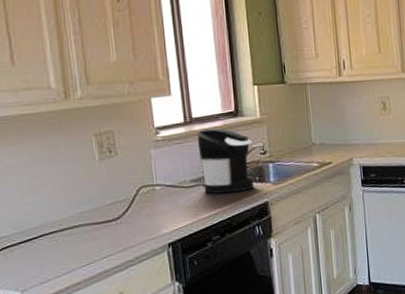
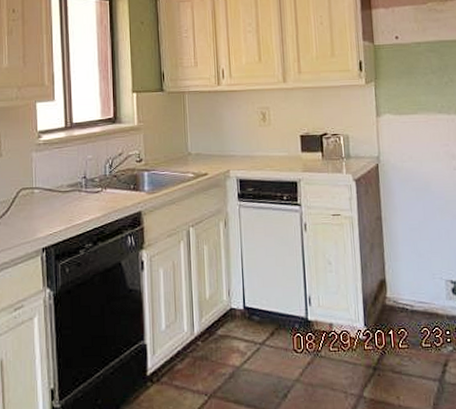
coffee maker: present [197,128,254,194] -> none [76,134,129,201]

